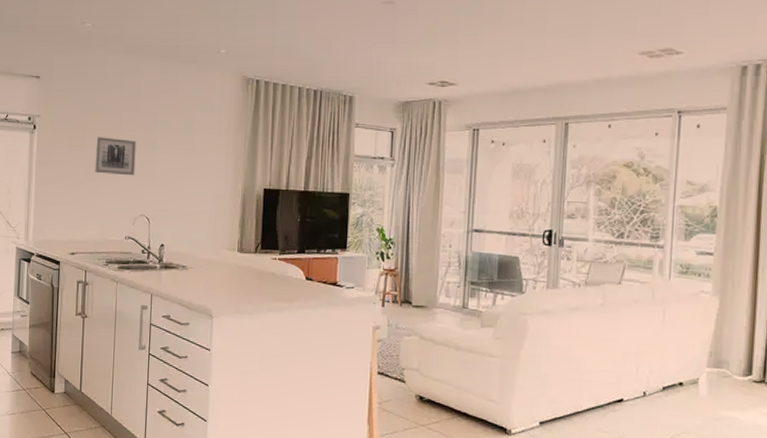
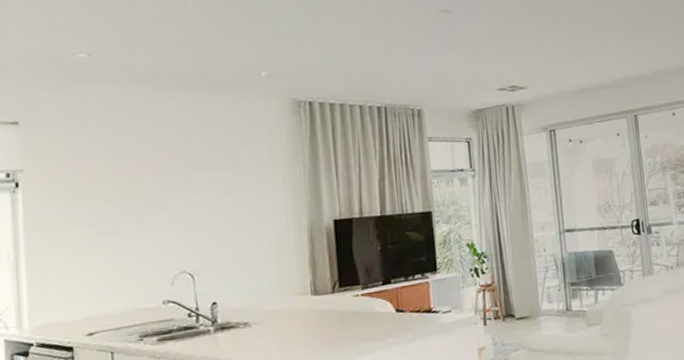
wall art: present [95,137,136,176] -> none [108,185,168,231]

